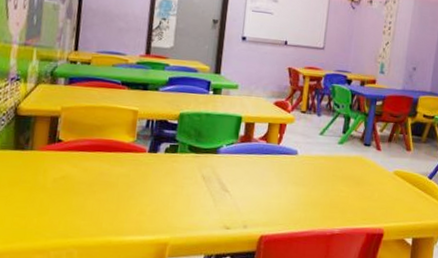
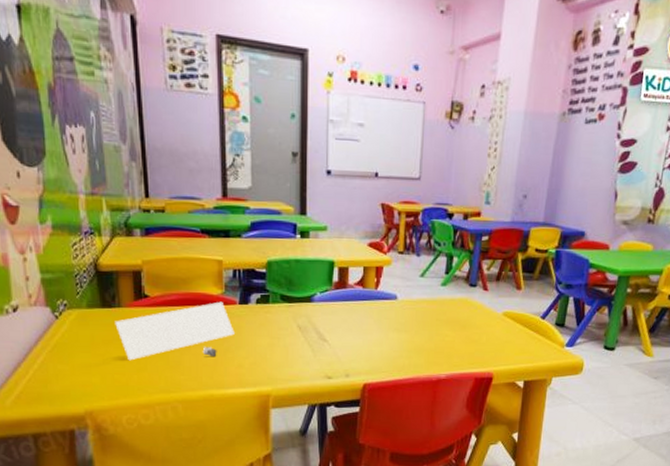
paper sheet: none [24,149,141,204] -> present [115,301,235,361]

